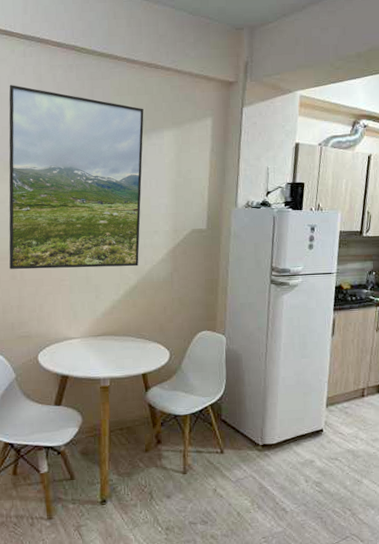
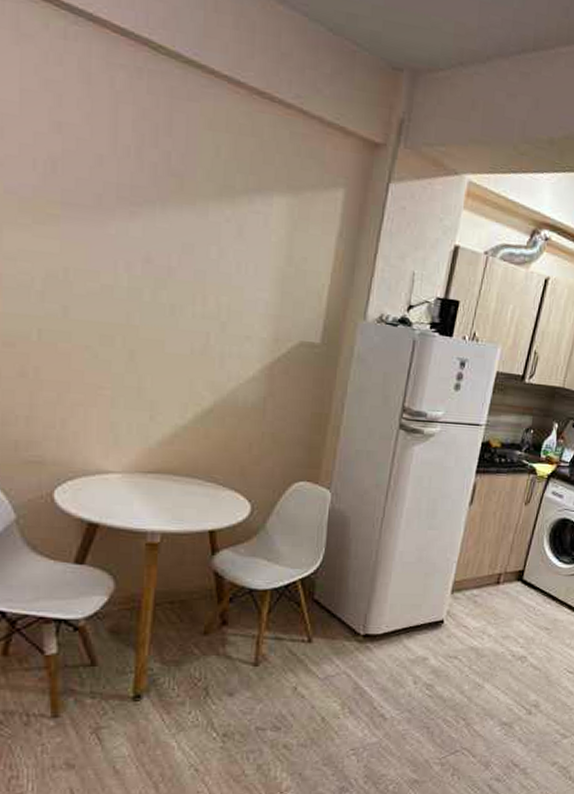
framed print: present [9,85,144,270] -> none [16,78,247,382]

